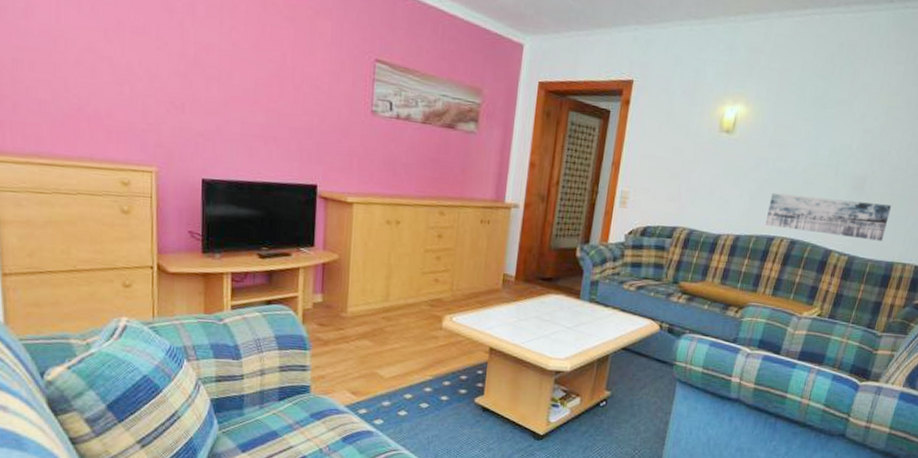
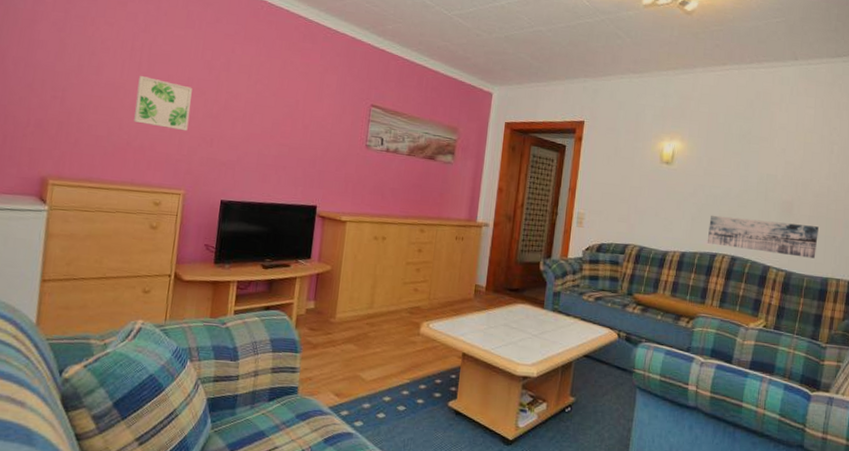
wall art: none [81,21,152,94] -> present [134,76,192,131]

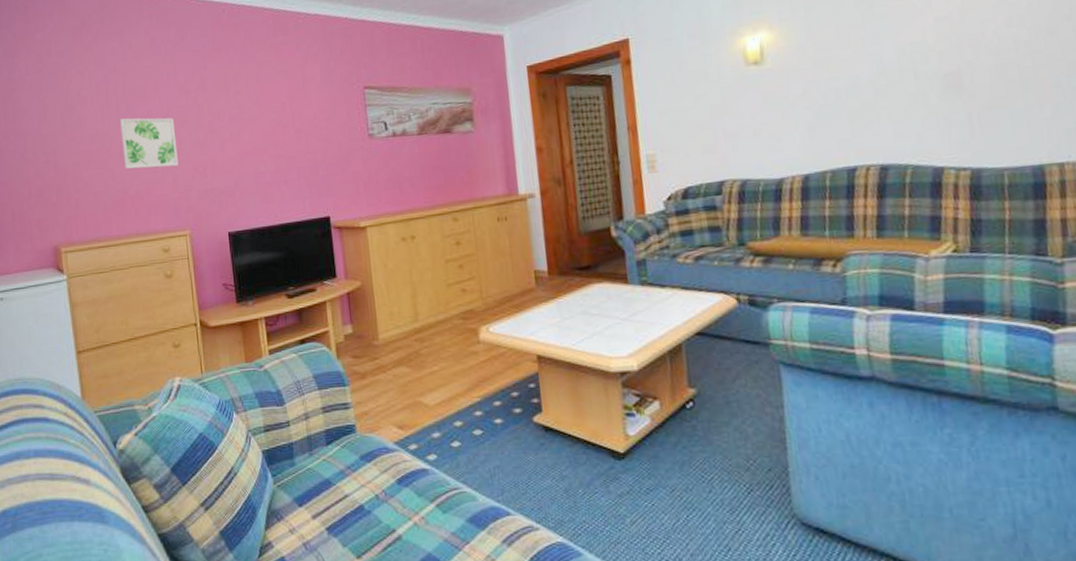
wall art: present [707,215,819,259] -> none [835,96,1016,156]

